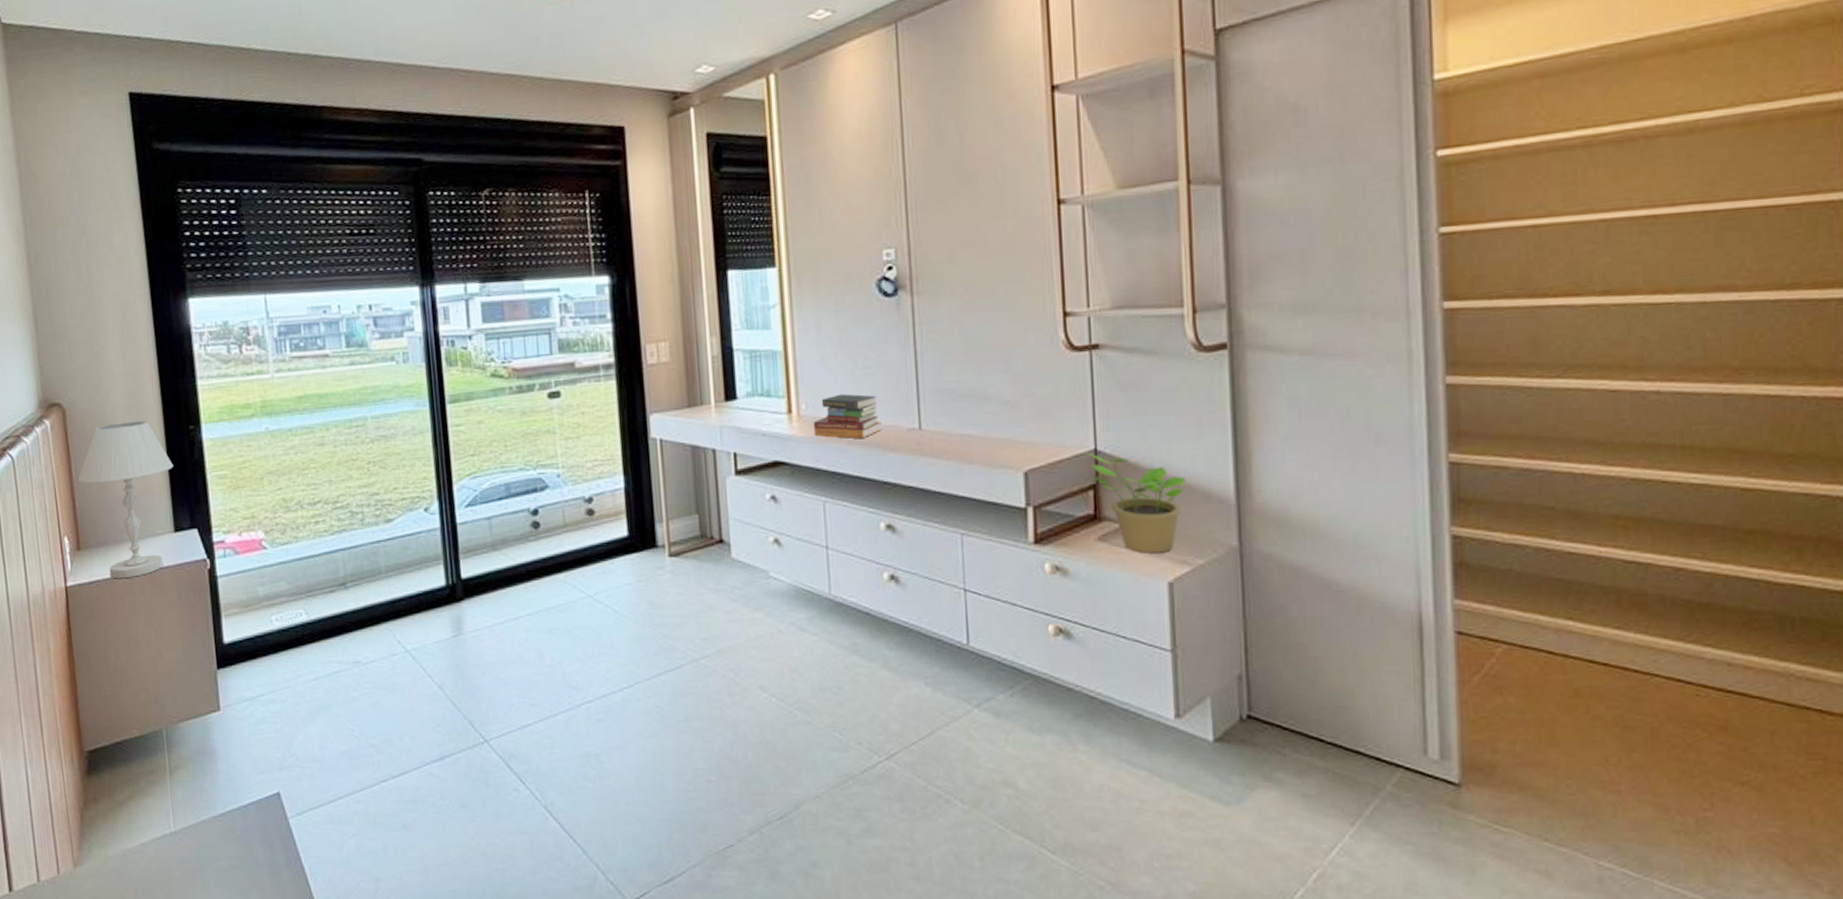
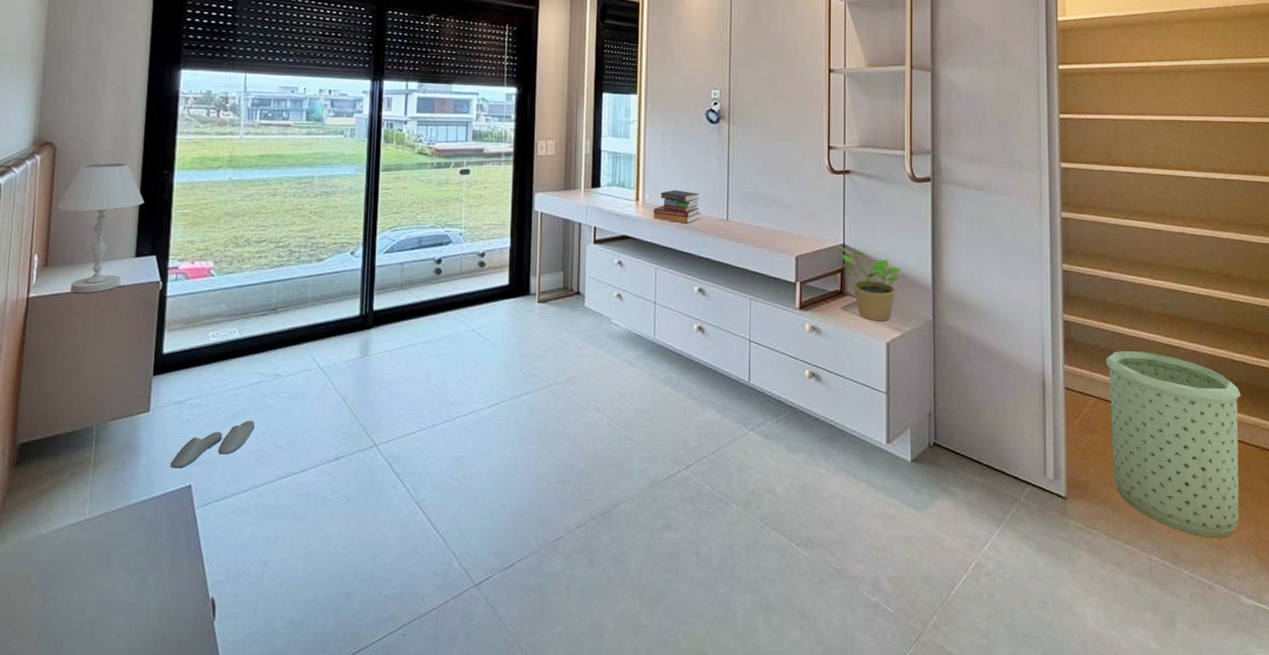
slippers: none [252,716,341,774] -> present [170,420,255,469]
laundry basket: none [1525,573,1762,837] -> present [1106,350,1241,538]

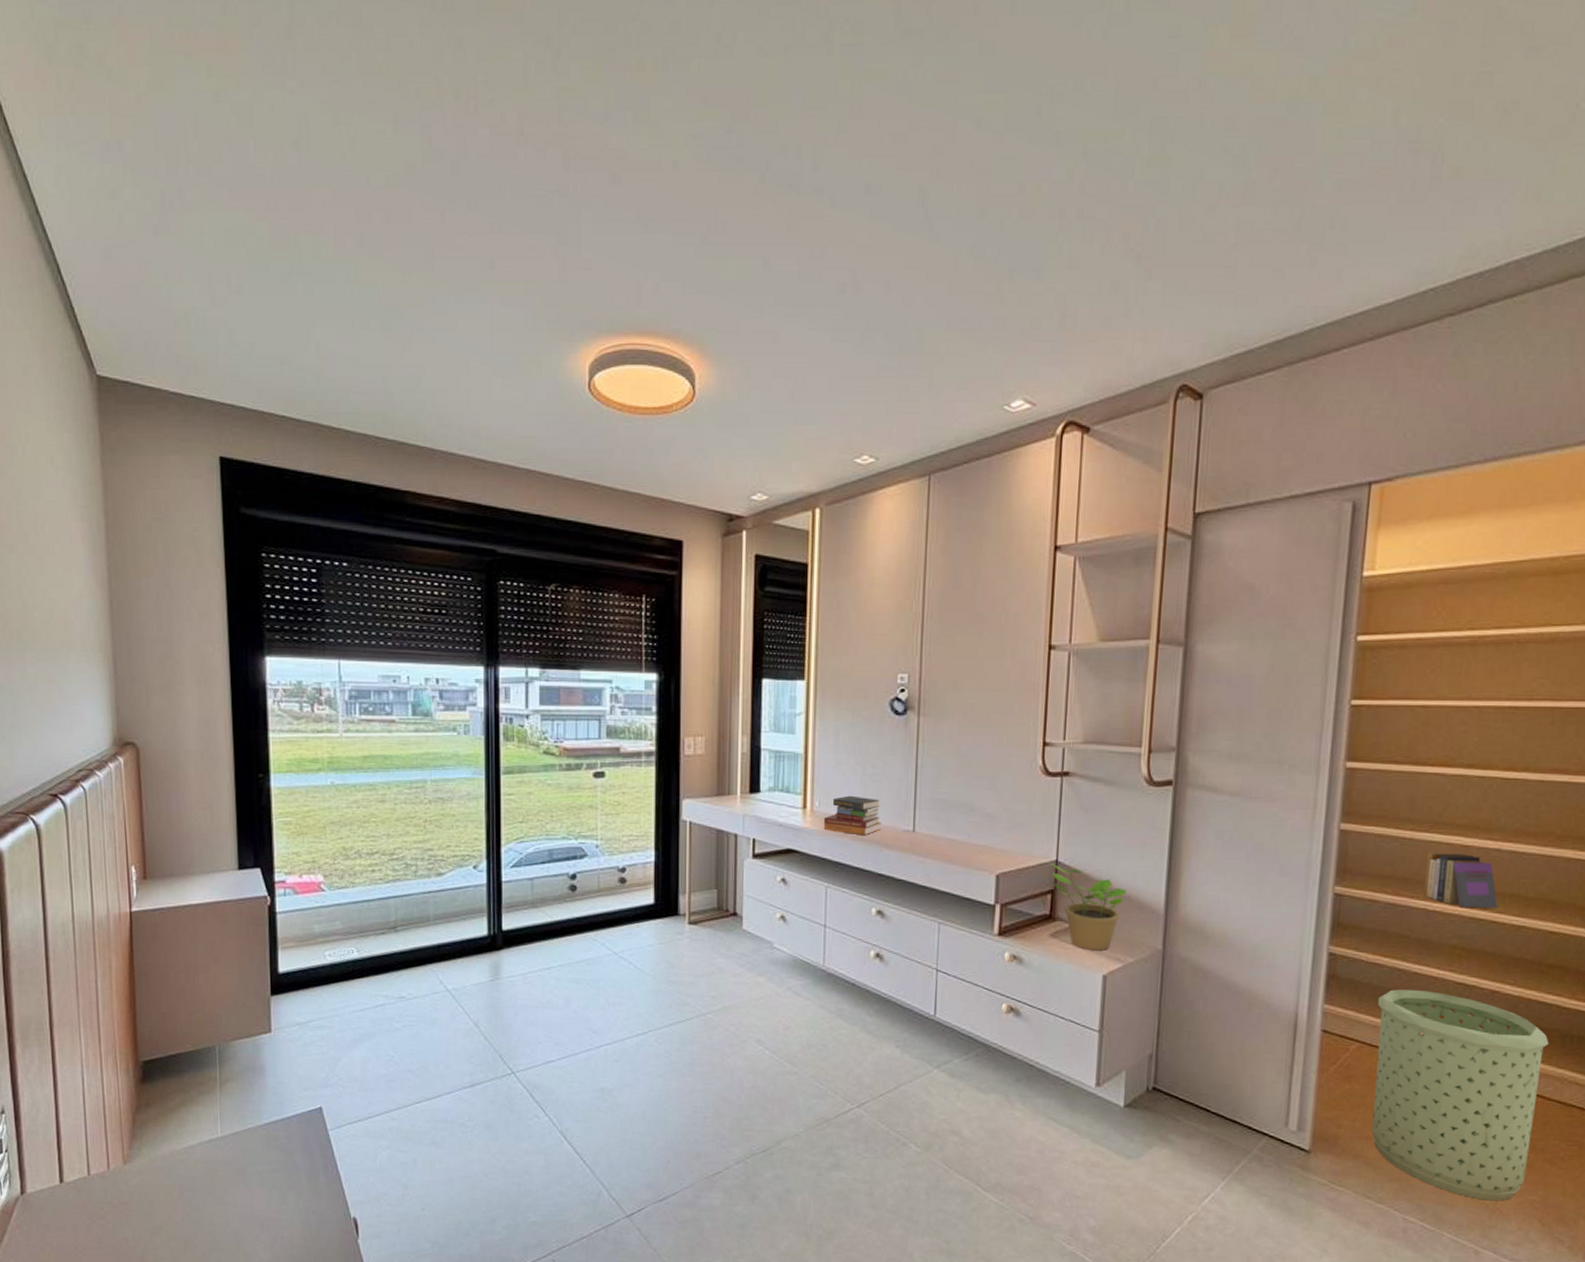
table lamp: present [56,163,144,294] -> none [148,765,241,909]
slippers: present [170,420,255,469] -> none [298,1043,383,1090]
books: none [1129,236,1187,281] -> present [1424,853,1498,908]

